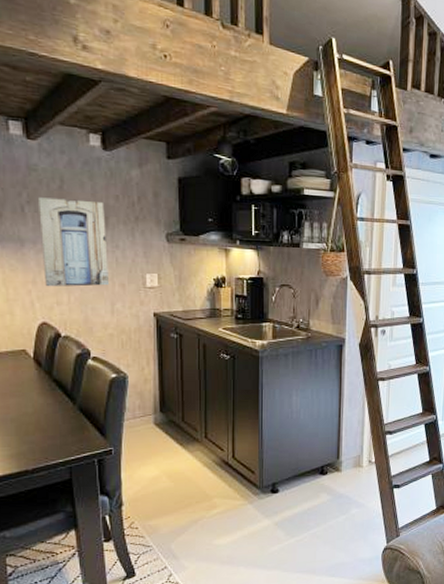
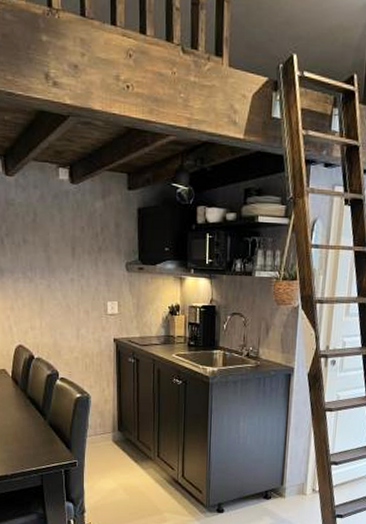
wall art: present [37,197,110,287] -> none [14,230,76,313]

